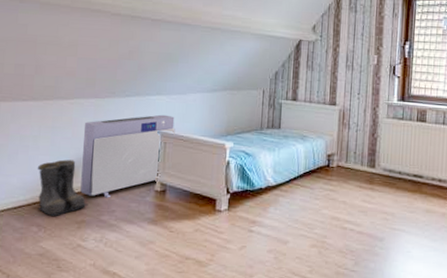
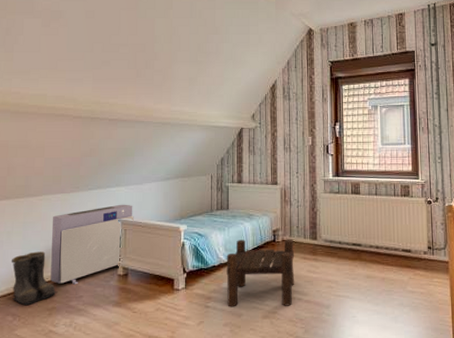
stool: none [273,162,350,236] -> present [226,239,295,307]

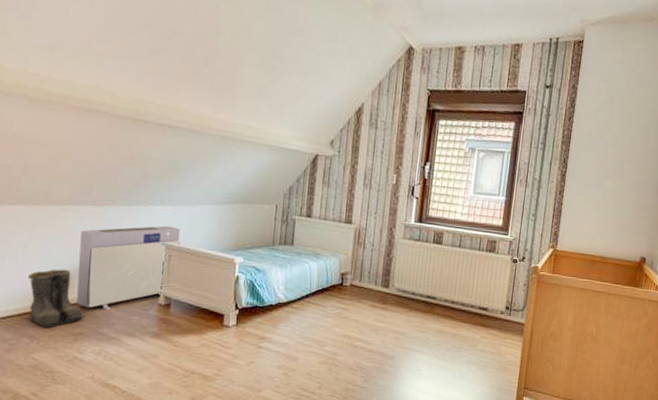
stool: present [226,239,295,307] -> none [282,279,363,354]

